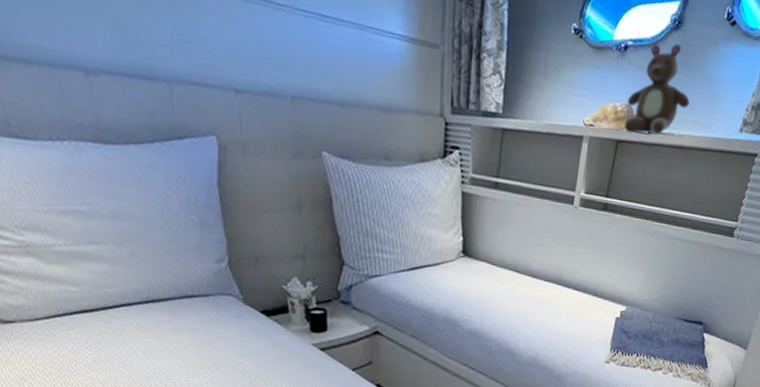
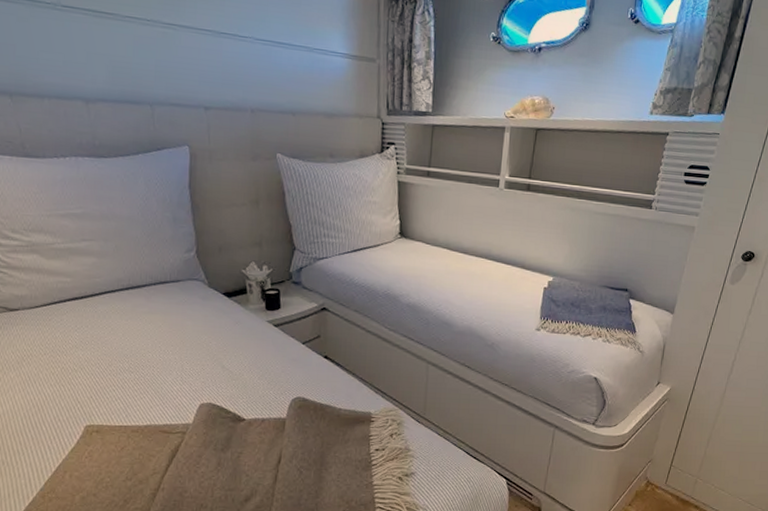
teddy bear: present [624,44,690,135] -> none [542,43,601,122]

